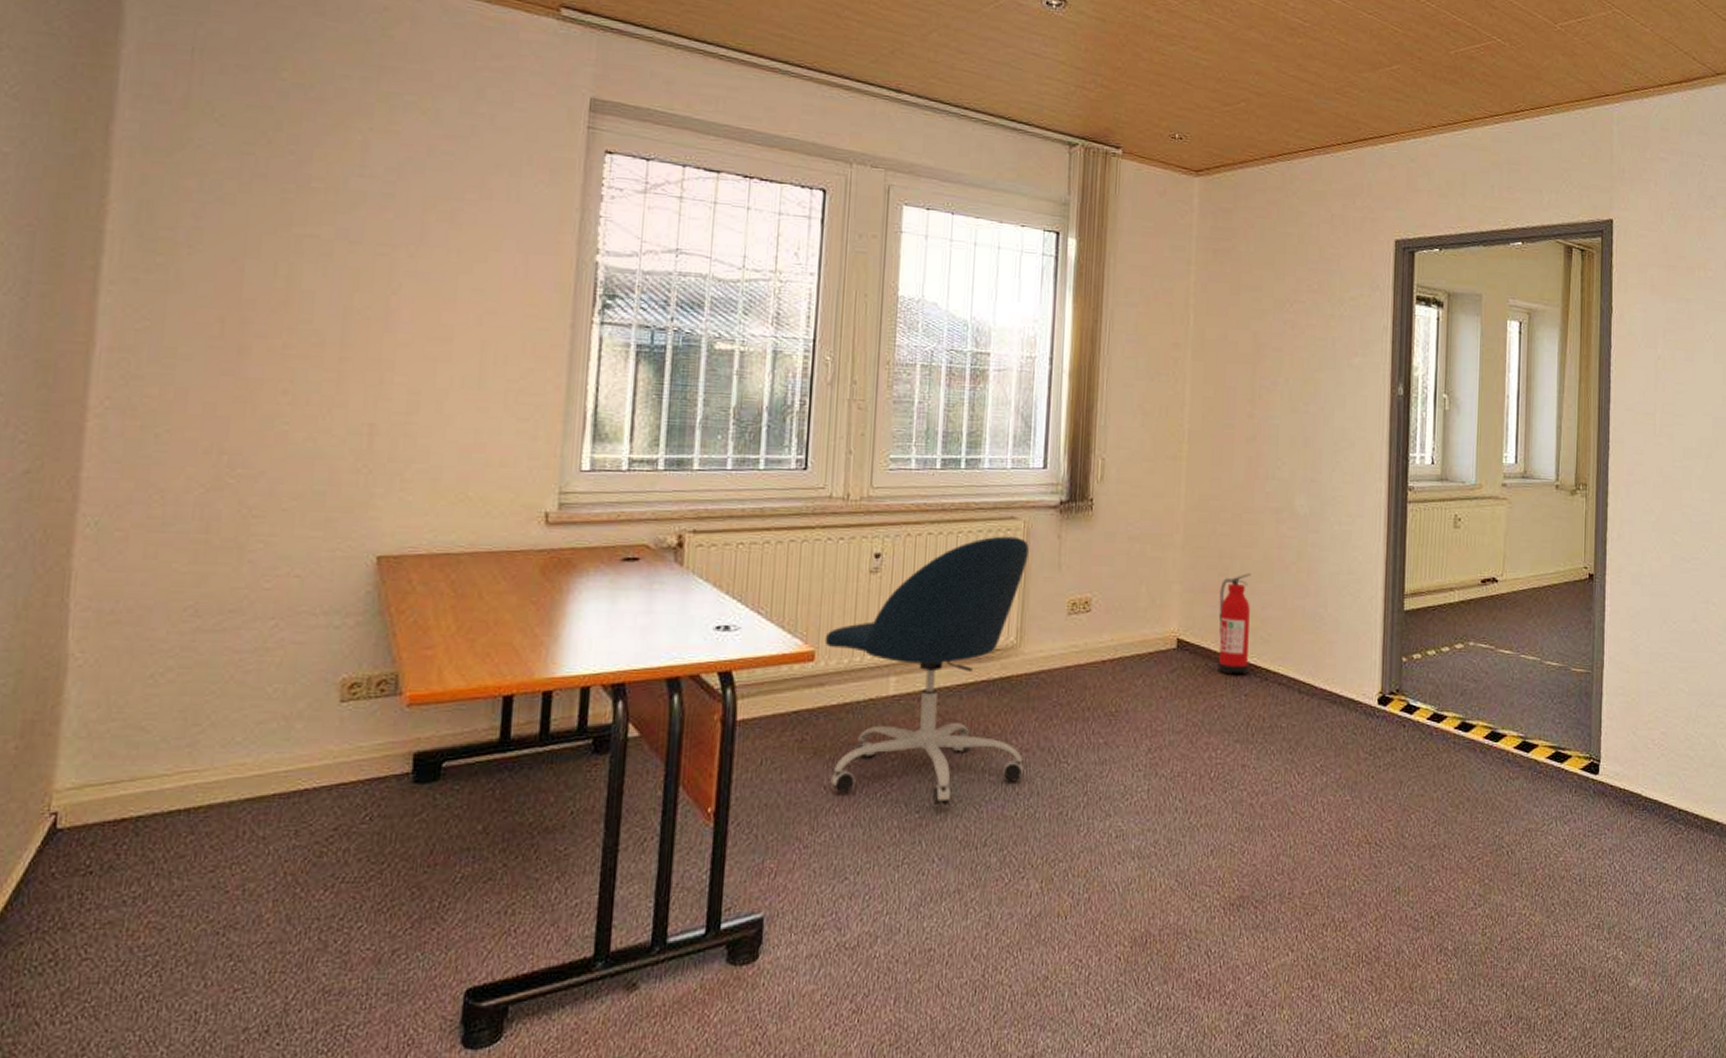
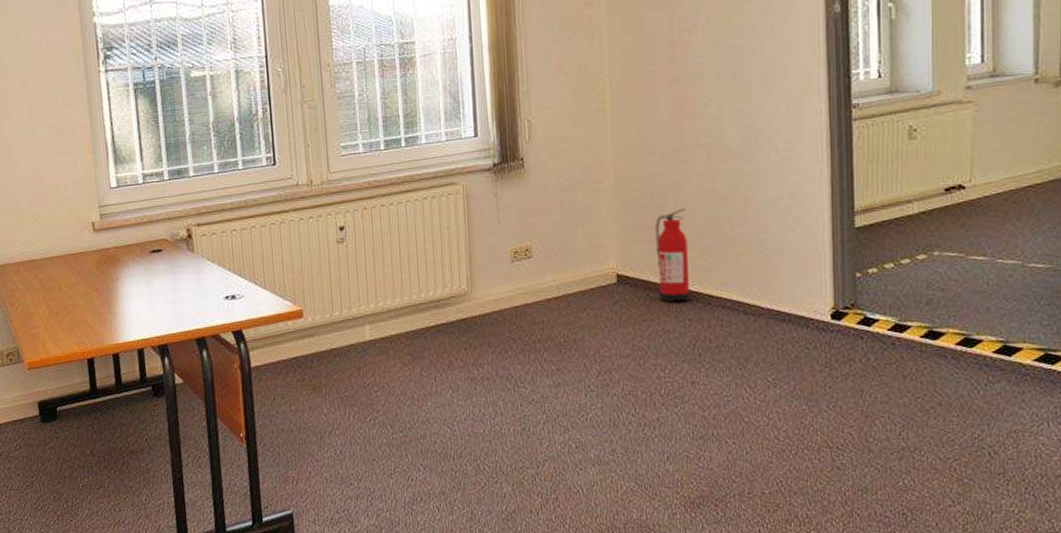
office chair: present [824,536,1029,806] -> none [309,199,486,427]

